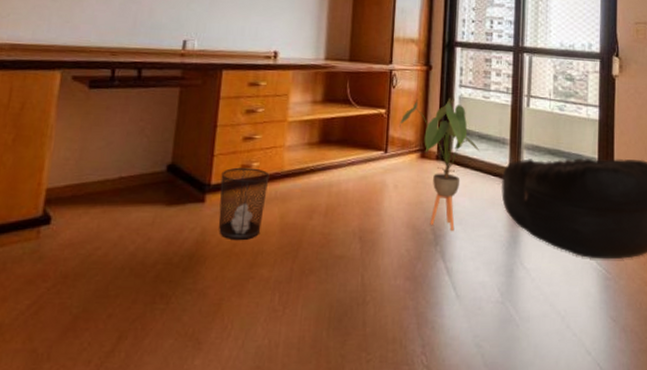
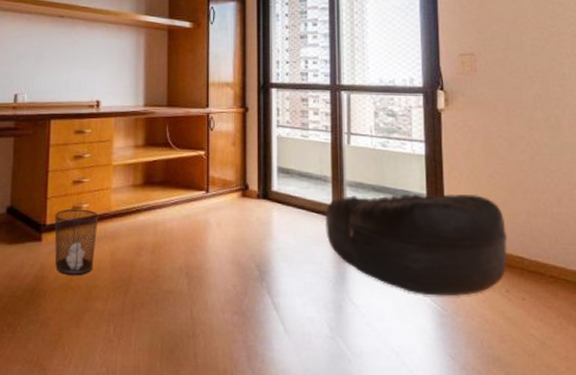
house plant: present [400,98,480,231] -> none [219,138,301,267]

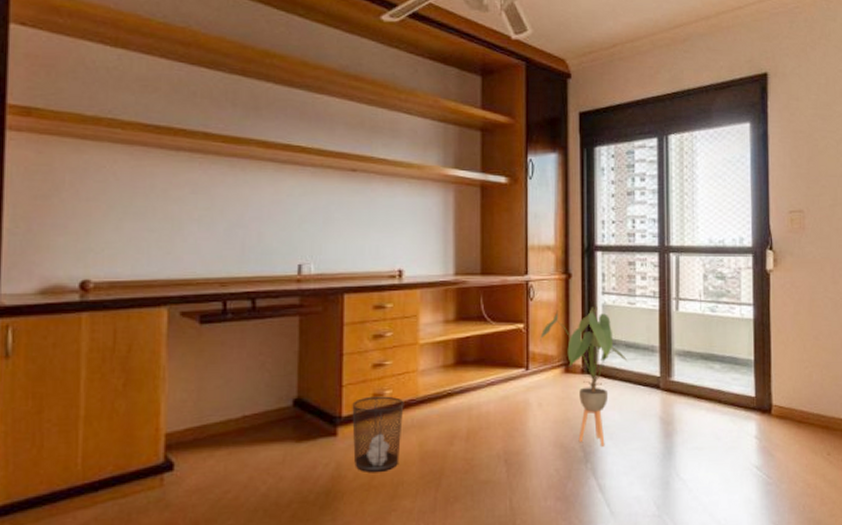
house plant: none [219,138,301,267] -> present [540,307,628,446]
bean bag chair: present [324,194,508,297] -> none [652,357,830,465]

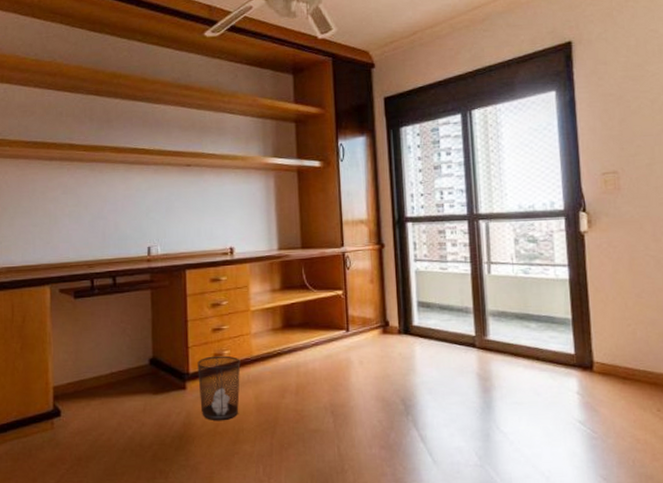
house plant: present [540,307,628,446] -> none [358,273,443,400]

